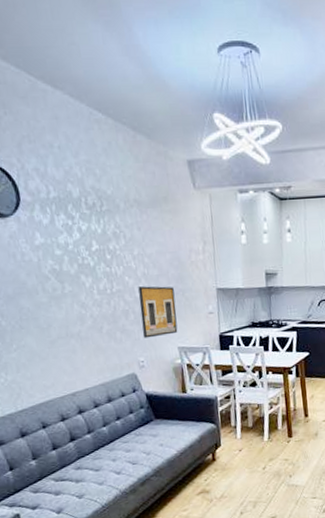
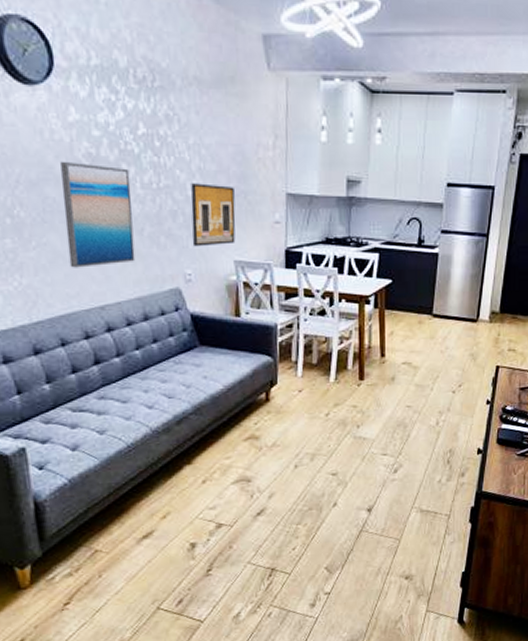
wall art: none [31,277,98,364] -> present [60,161,136,268]

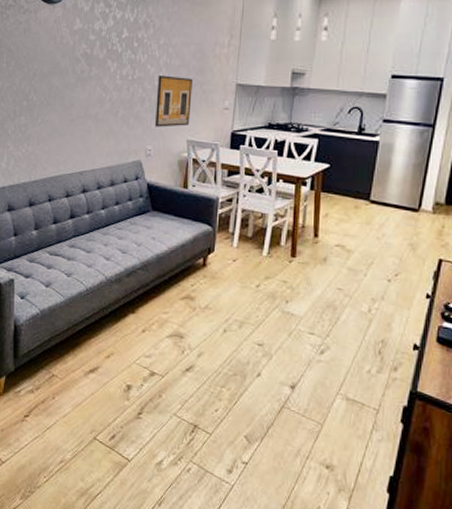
wall art: present [60,161,136,268] -> none [62,59,113,141]

